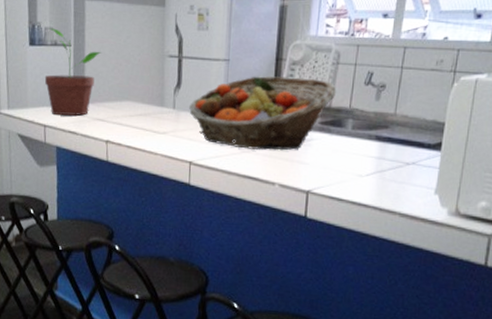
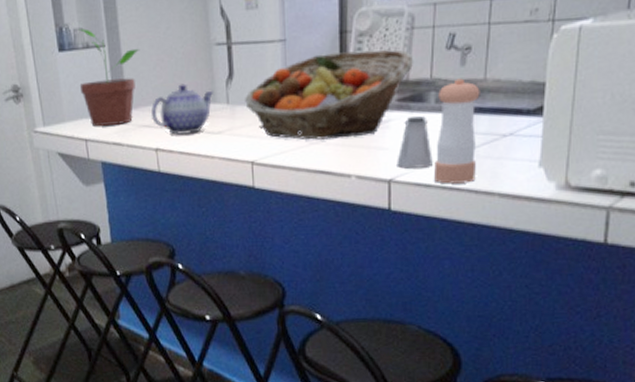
teapot: none [106,86,162,132] -> present [152,84,213,136]
saltshaker: none [315,139,346,184] -> present [397,116,433,169]
pepper shaker: none [345,110,391,201] -> present [433,78,480,184]

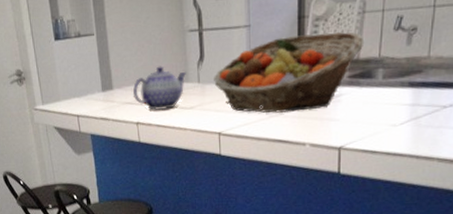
potted plant: present [79,28,140,126] -> none [71,20,124,104]
saltshaker: present [397,116,433,169] -> none [346,91,379,137]
pepper shaker: present [433,78,480,184] -> none [378,56,424,151]

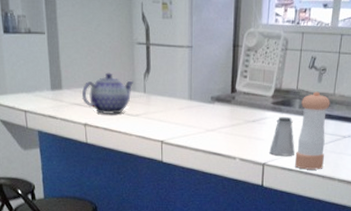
fruit basket: present [214,31,365,113] -> none [158,61,286,129]
saltshaker: none [346,91,379,137] -> present [269,117,295,156]
pepper shaker: none [378,56,424,151] -> present [294,91,330,170]

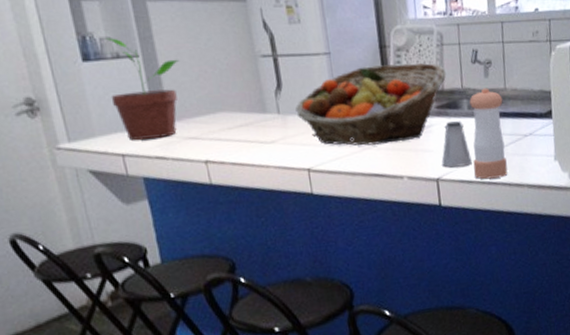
potted plant: none [21,16,75,101] -> present [106,38,180,140]
teapot: present [82,72,133,115] -> none [197,94,263,147]
fruit basket: none [158,61,286,129] -> present [295,62,447,146]

